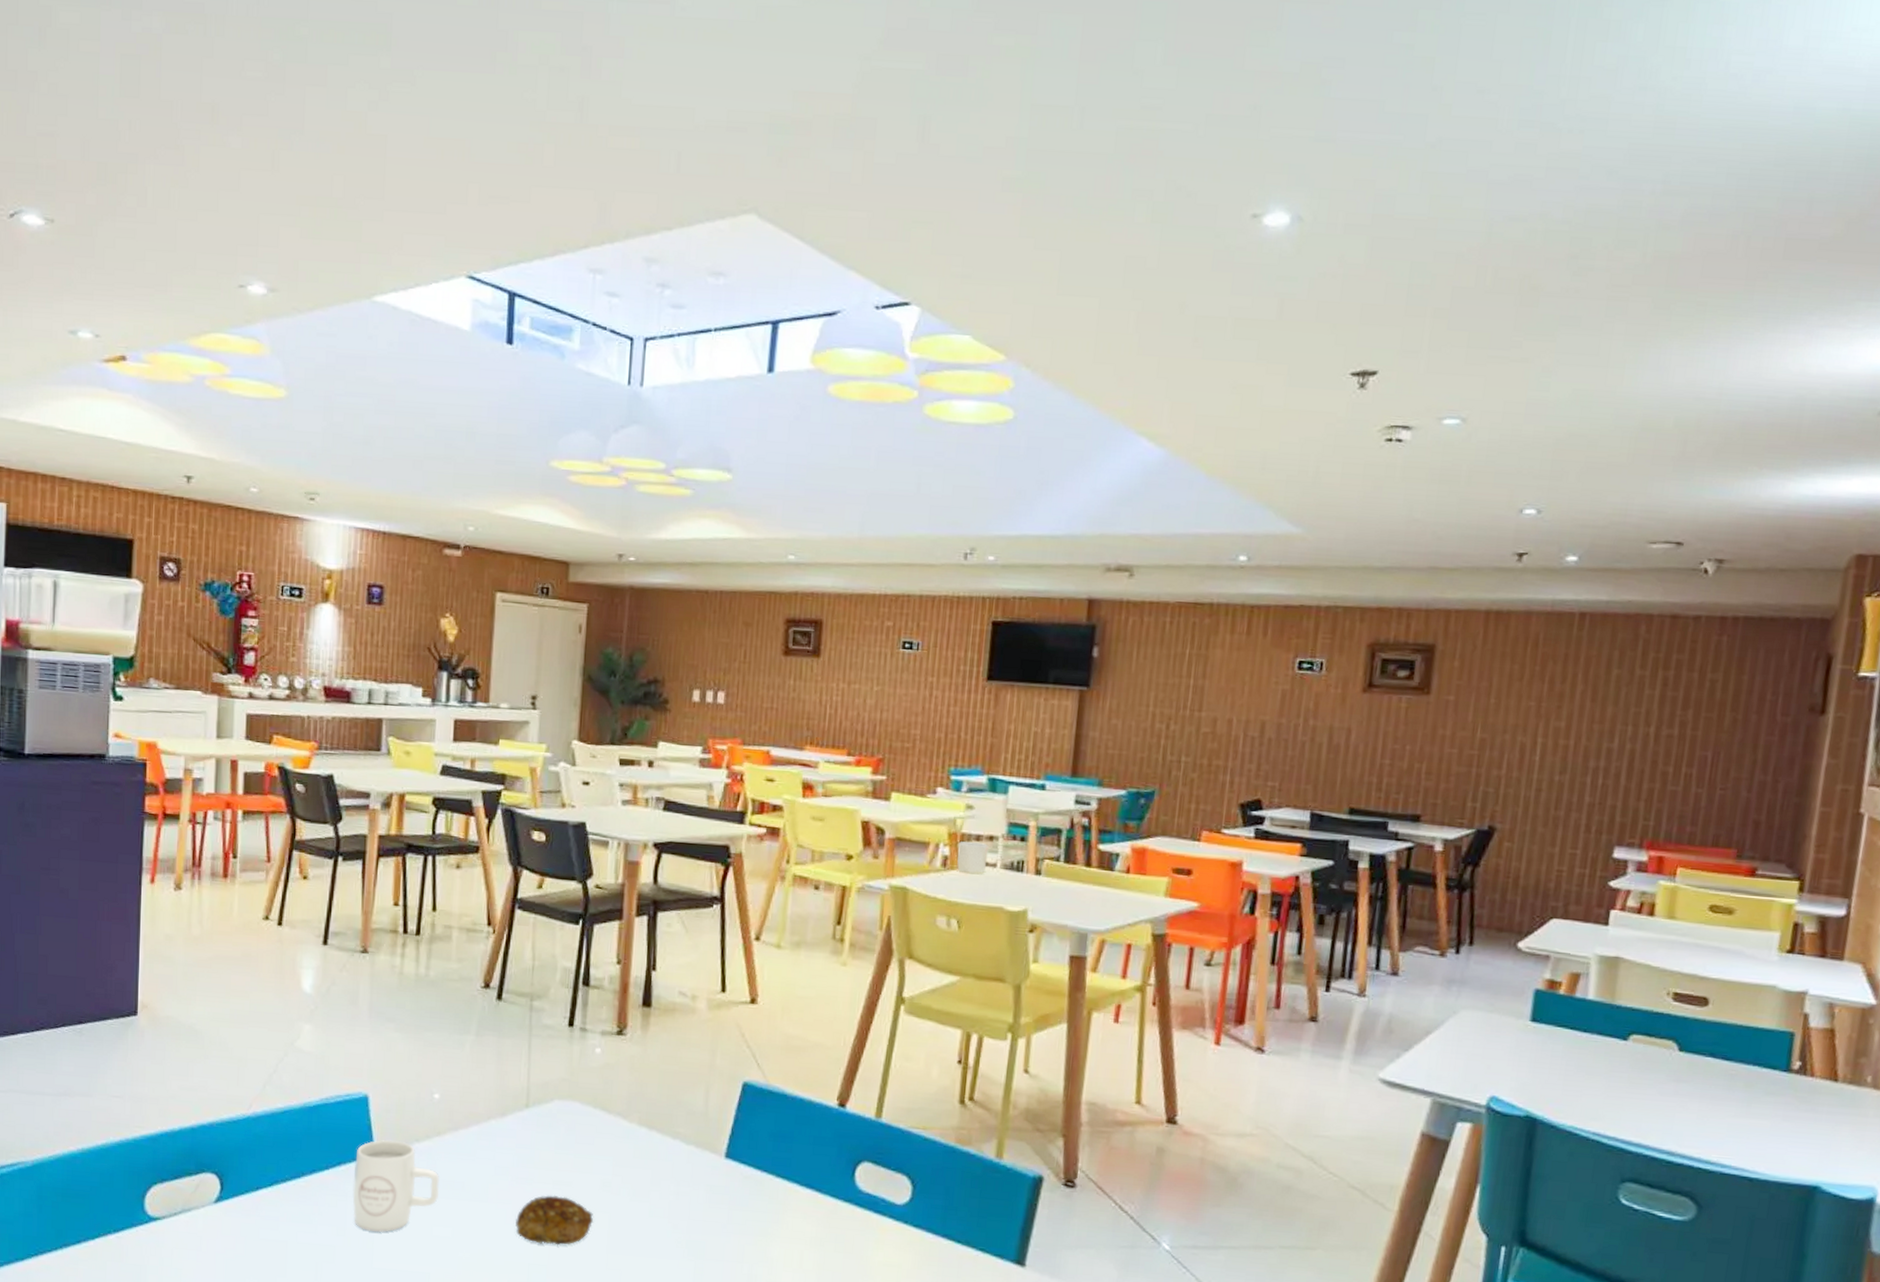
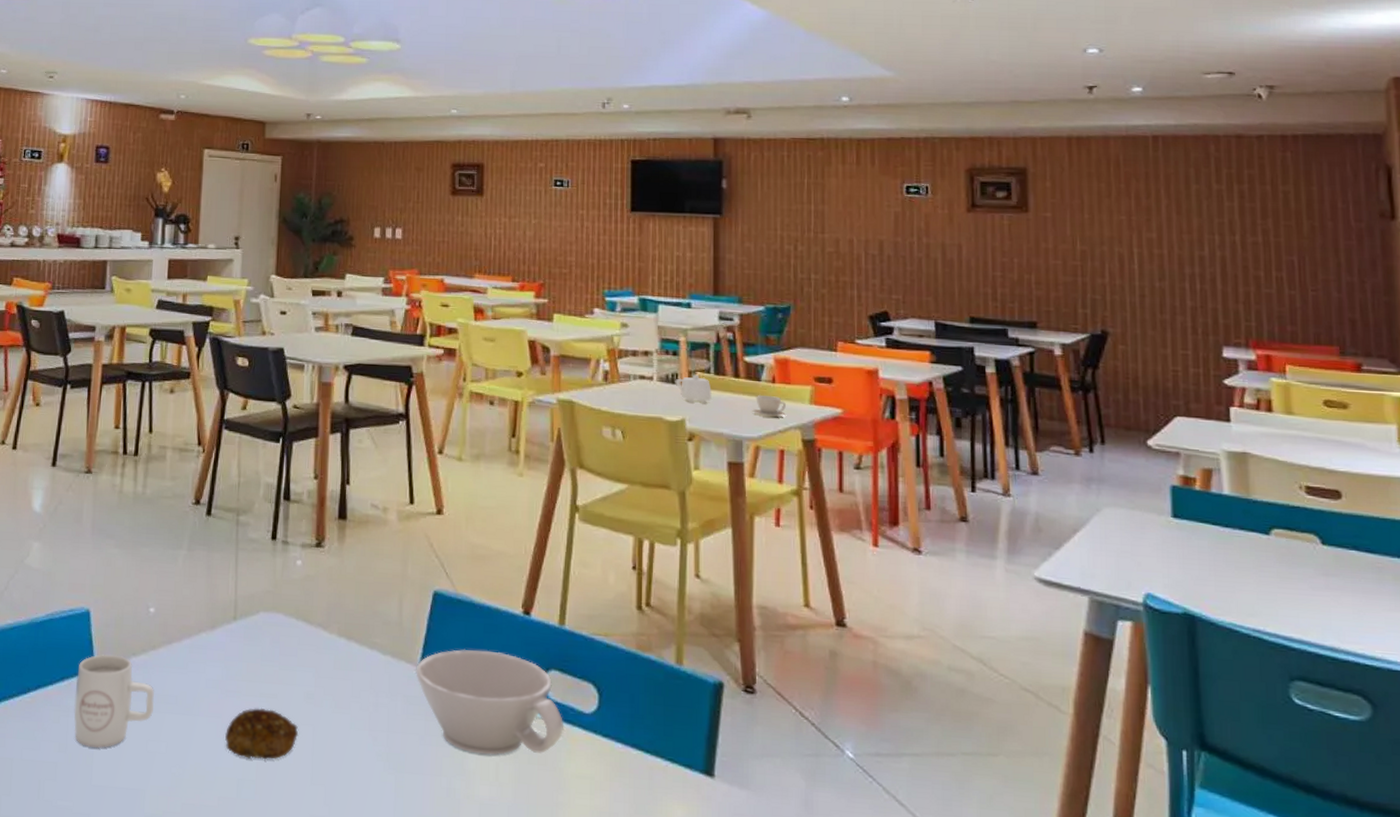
cup: none [720,1140,874,1244] -> present [416,649,564,756]
mug: present [957,841,989,875] -> none [616,357,645,388]
sugar bowl: none [1020,862,1060,894] -> present [675,374,712,404]
teacup: none [1101,886,1139,909] -> present [752,395,786,417]

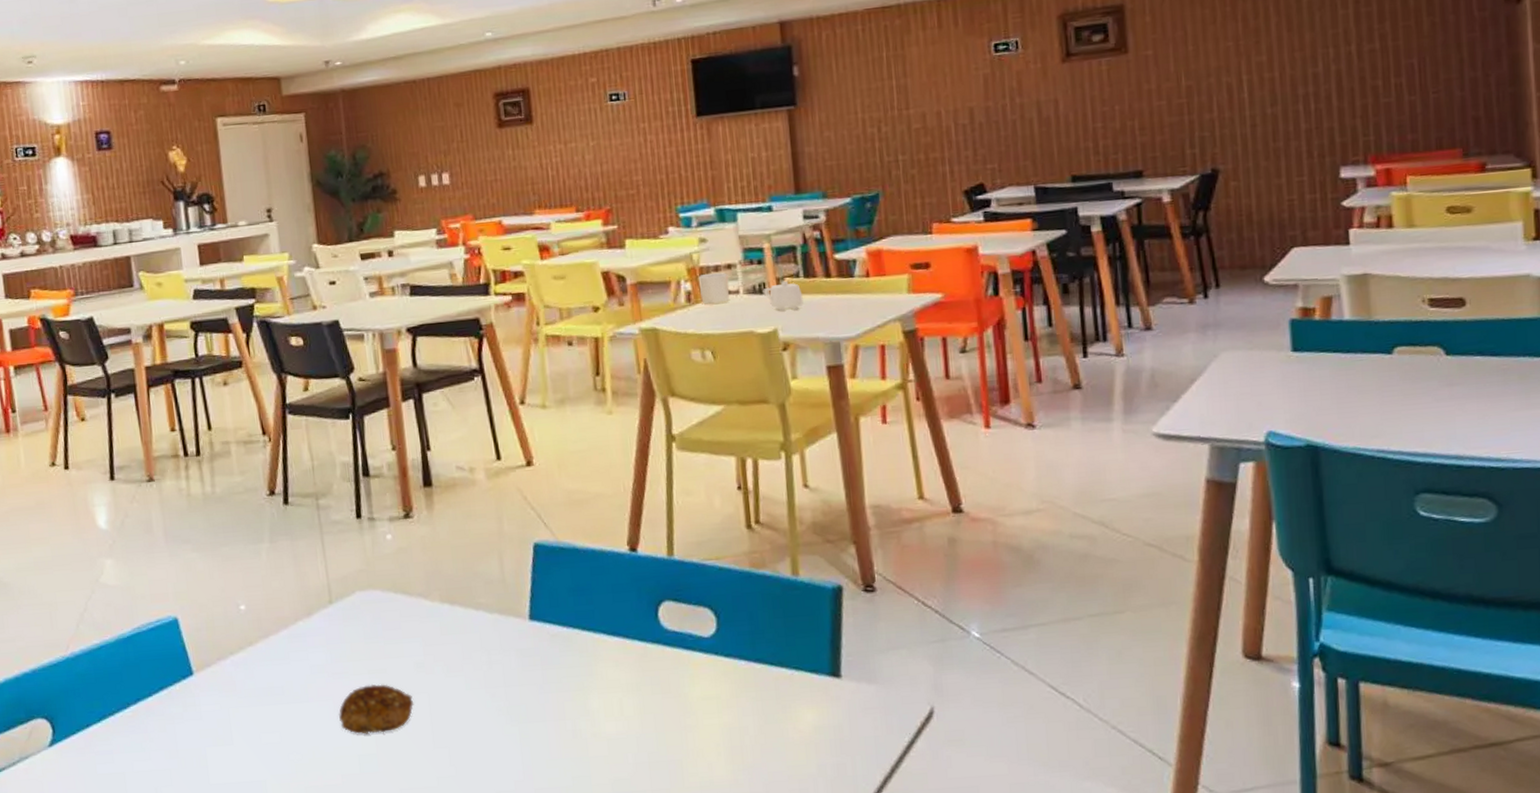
mug: present [74,654,155,749] -> none [175,656,261,749]
cup: present [416,649,564,756] -> none [525,592,685,693]
mug: none [616,357,645,388] -> present [698,273,730,306]
teacup: present [752,395,786,417] -> none [847,291,883,313]

